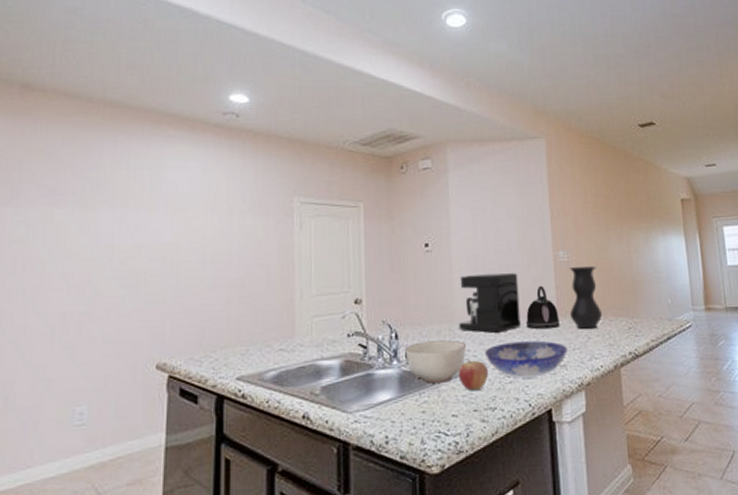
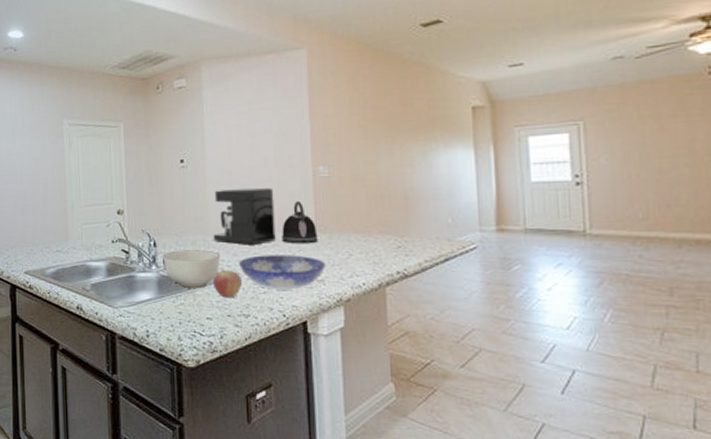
vase: present [569,266,602,330] -> none [330,182,366,247]

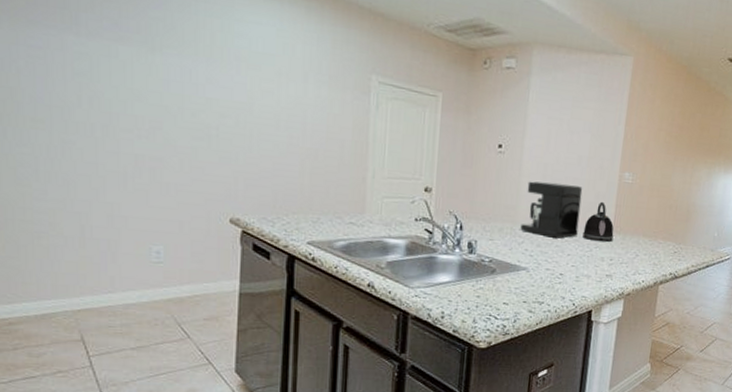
bowl: present [163,250,220,288] -> none [467,235,524,274]
fruit: present [213,268,242,297] -> none [514,257,541,285]
ceramic bowl: present [239,255,326,290] -> none [541,248,616,282]

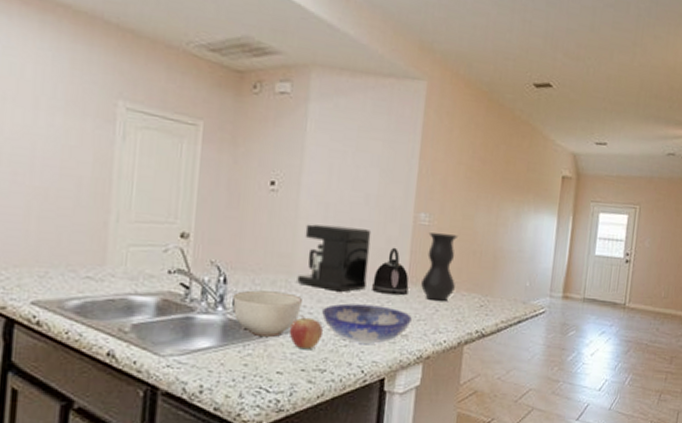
bowl: none [467,235,524,274] -> present [232,290,302,337]
fruit: none [514,257,541,285] -> present [290,315,323,349]
ceramic bowl: none [541,248,616,282] -> present [322,303,412,344]
vase: none [624,189,658,249] -> present [421,233,459,302]

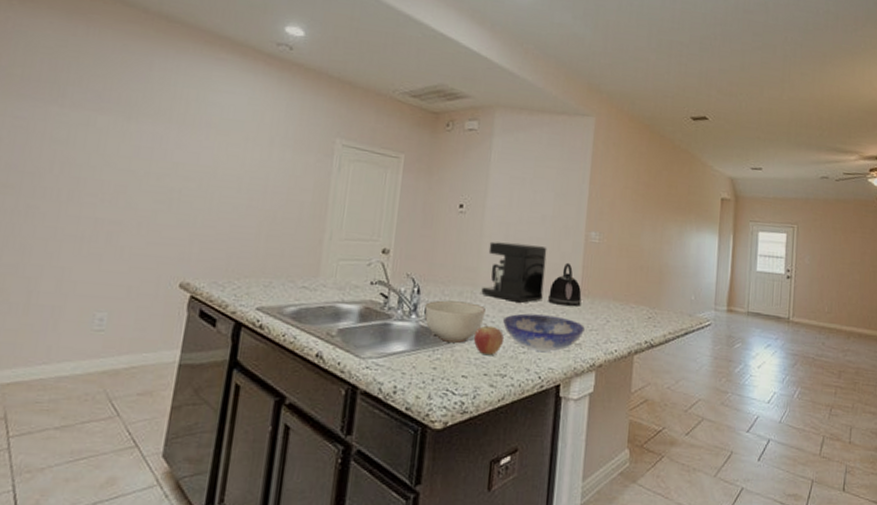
vase: present [421,233,459,302] -> none [593,249,627,314]

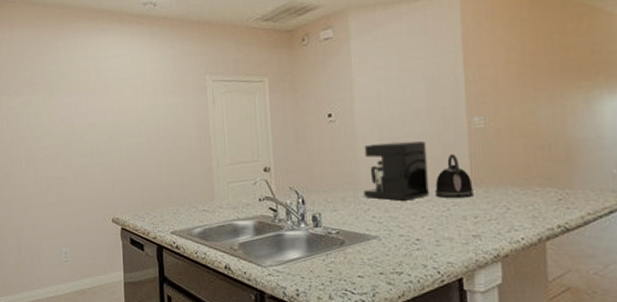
bowl: present [424,300,485,343] -> none [311,206,371,246]
fruit: present [474,323,504,355] -> none [364,225,394,254]
ceramic bowl: present [503,313,585,352] -> none [391,210,482,246]

